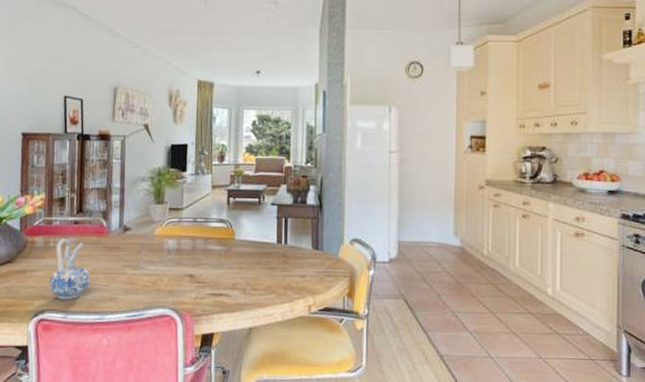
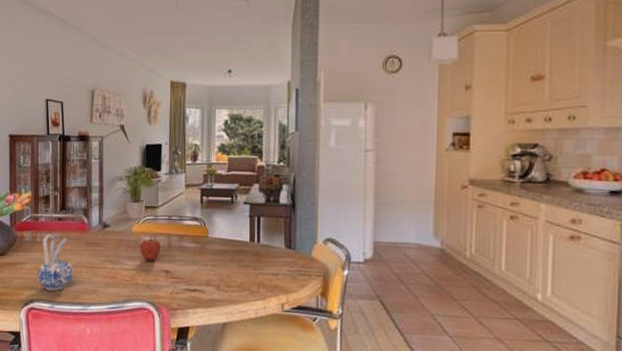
fruit: none [163,238,186,265] -> present [140,235,161,261]

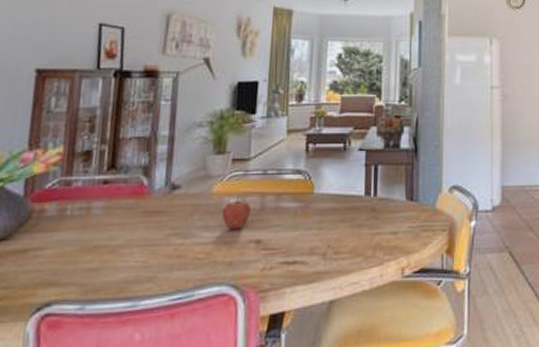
ceramic pitcher: present [37,234,74,291] -> none [61,203,122,286]

